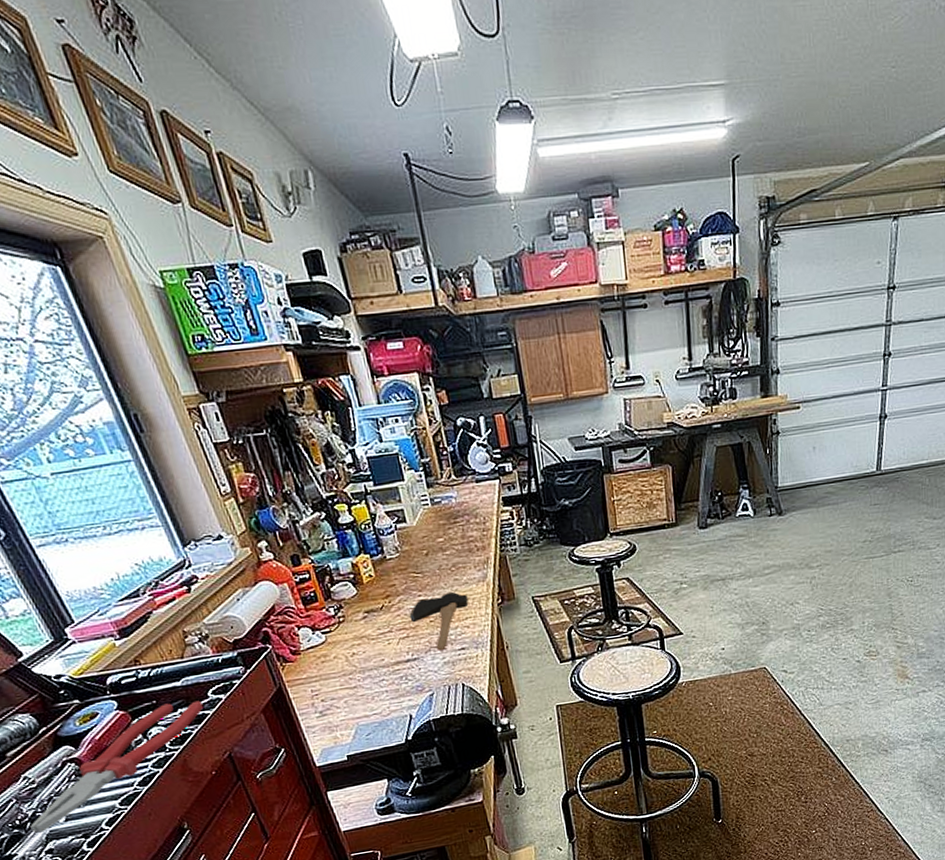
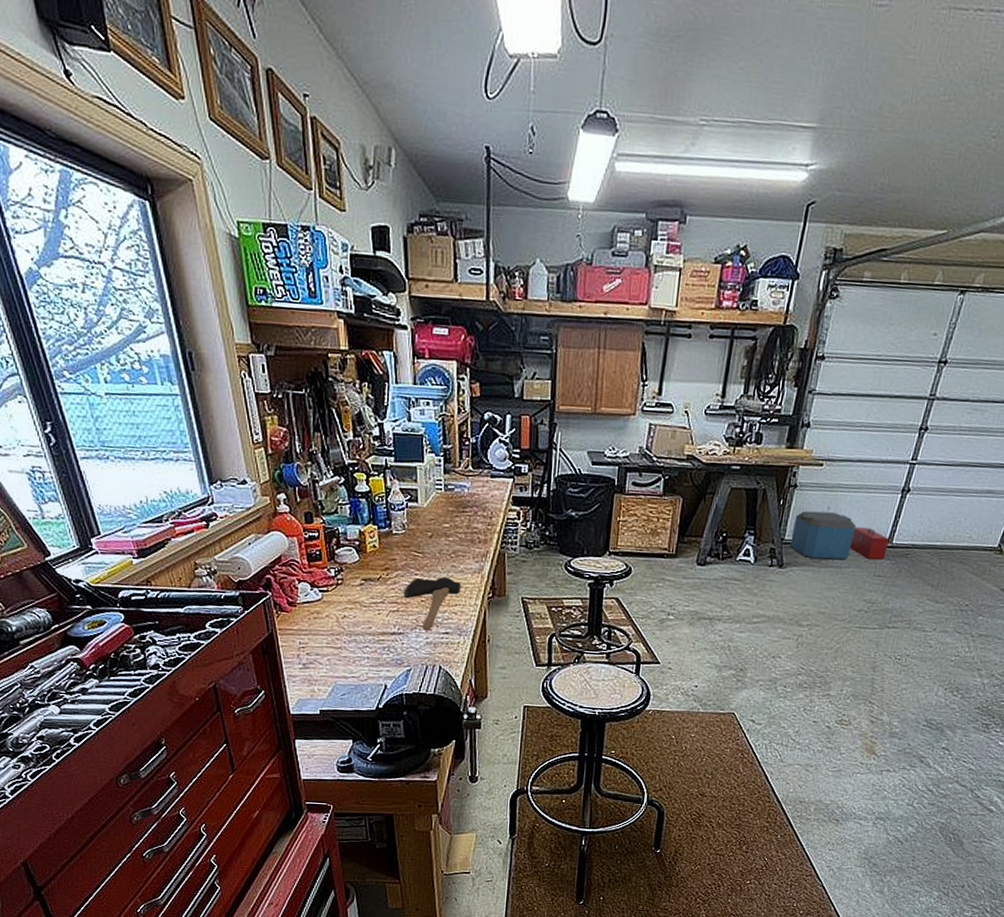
pliers: present [30,700,204,833] -> none [28,626,200,719]
storage container: none [784,451,844,501] -> present [790,510,857,561]
toolbox: none [842,460,878,490] -> present [850,527,890,560]

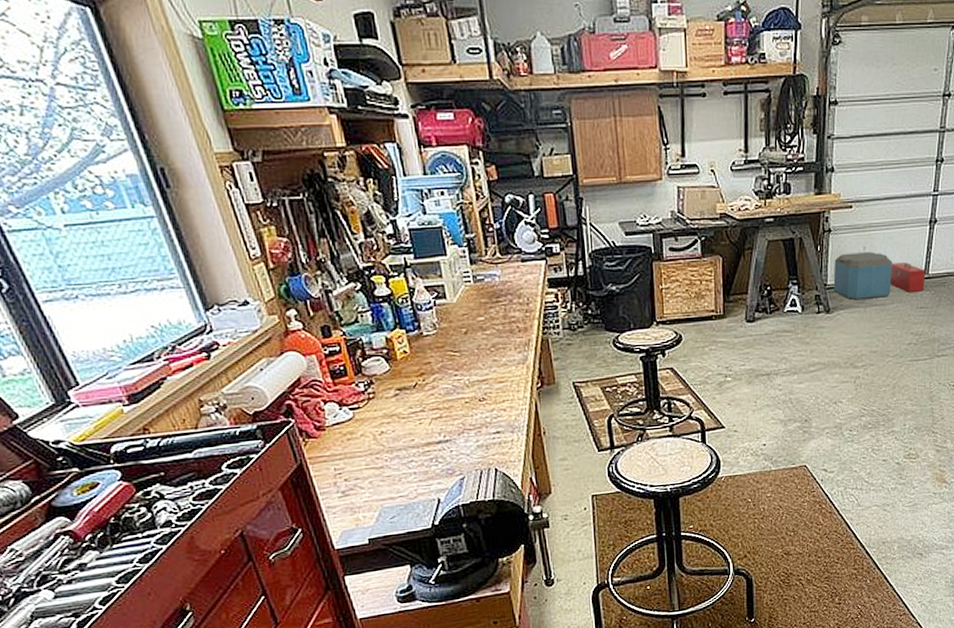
claw hammer: present [403,577,461,631] -> none [444,374,507,434]

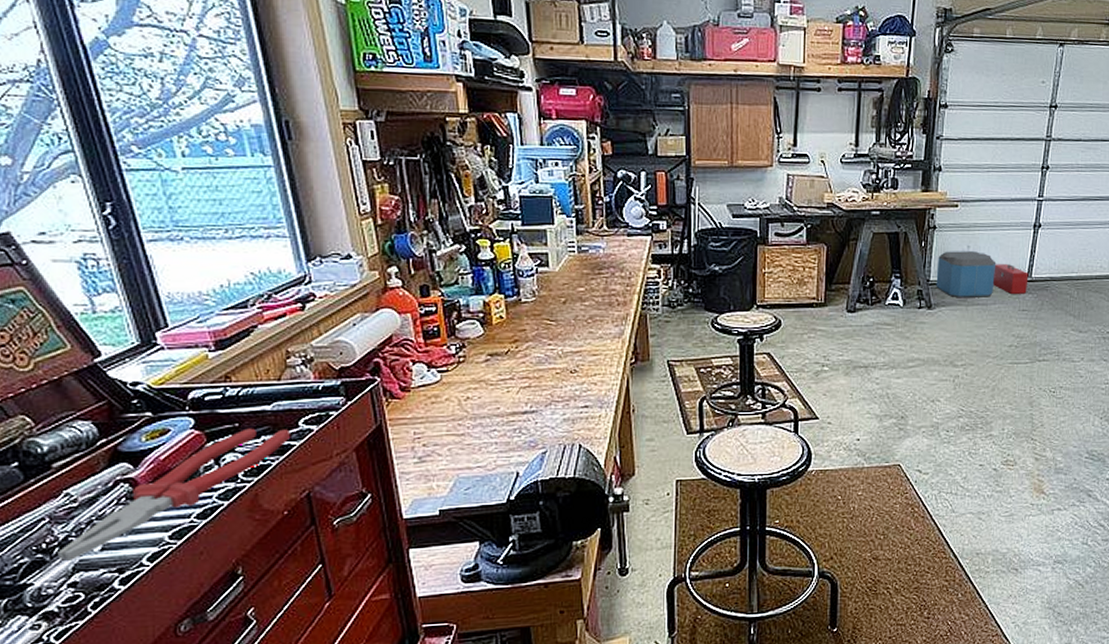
pliers: none [13,474,217,611] -> present [57,428,291,561]

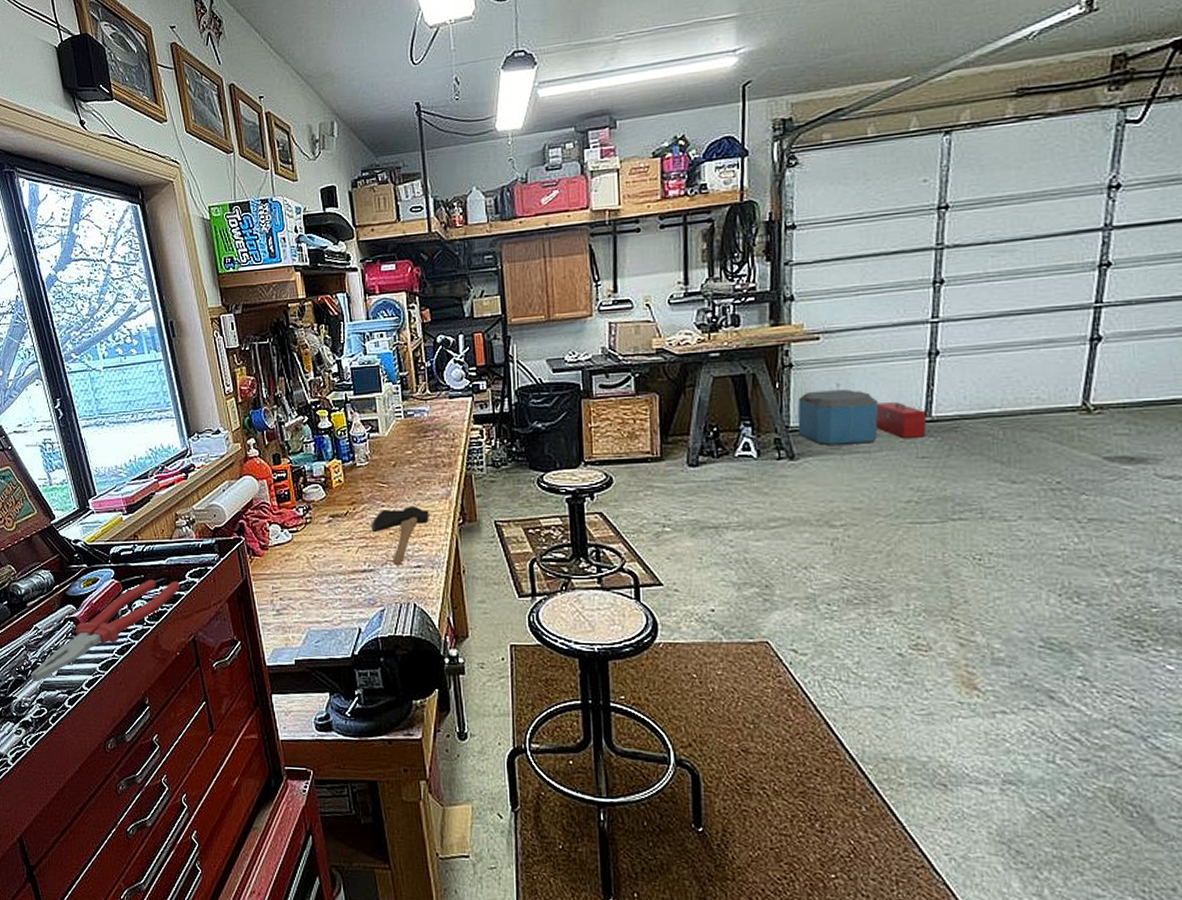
claw hammer: none [535,346,600,406] -> present [371,507,429,566]

